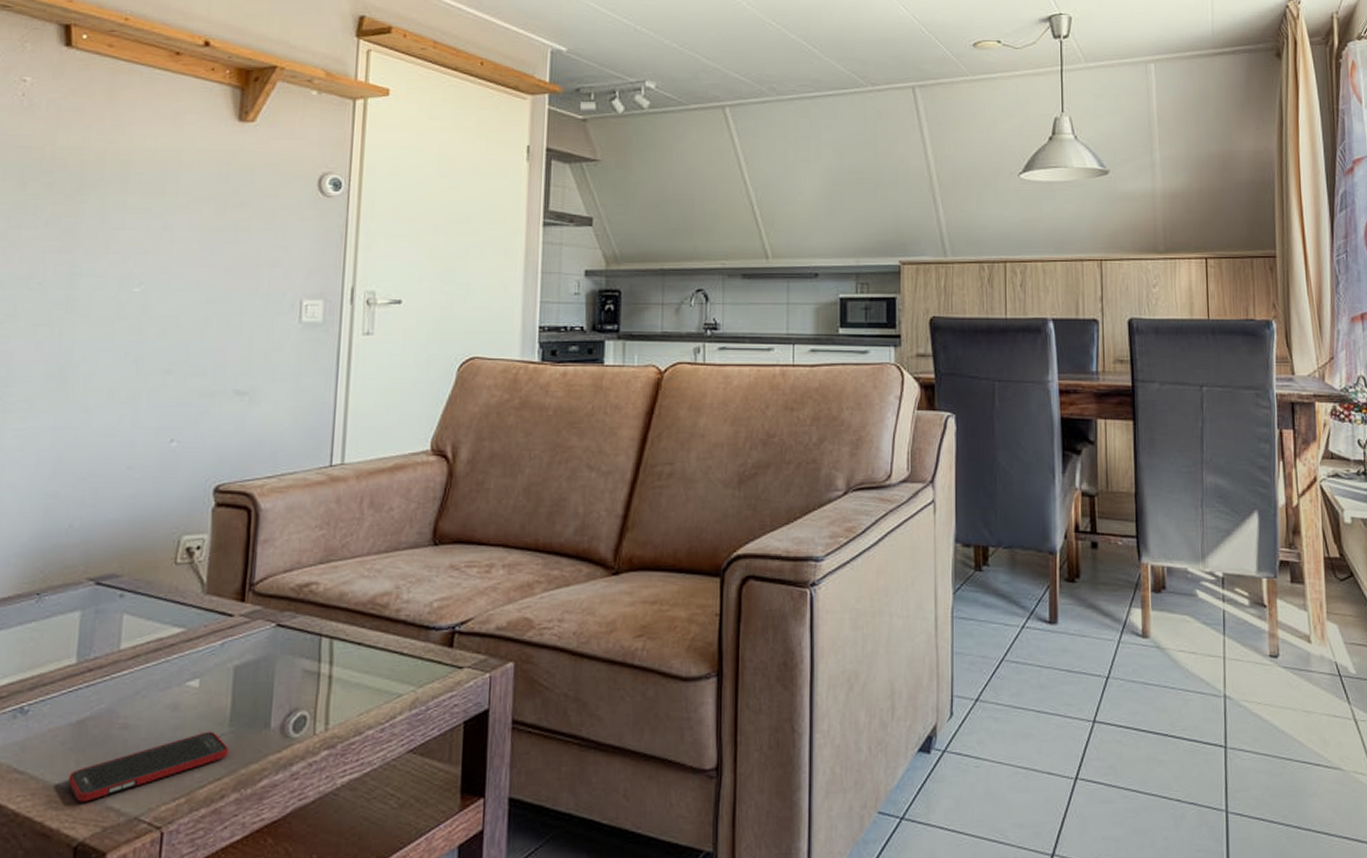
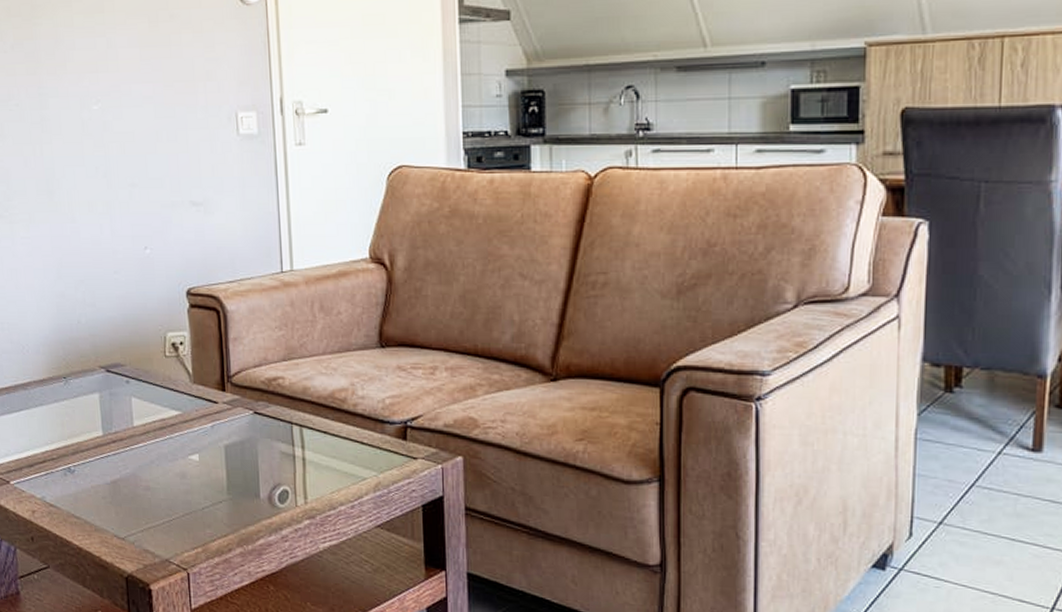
cell phone: present [68,731,229,802] -> none [112,497,230,544]

